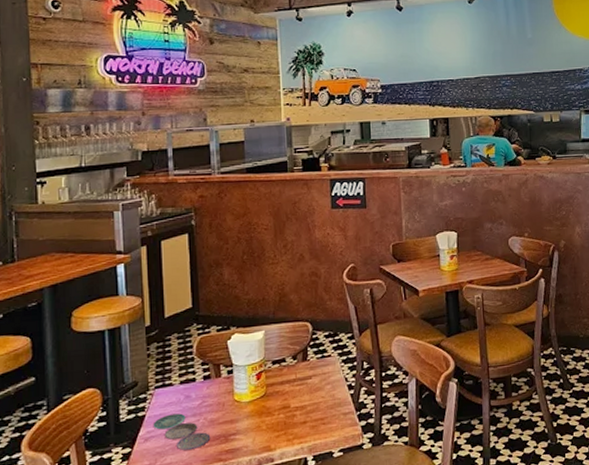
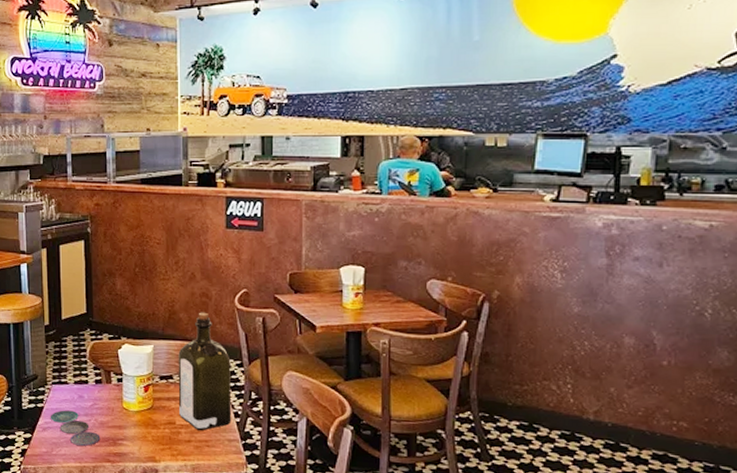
liquor: none [290,291,346,410] -> present [178,312,232,431]

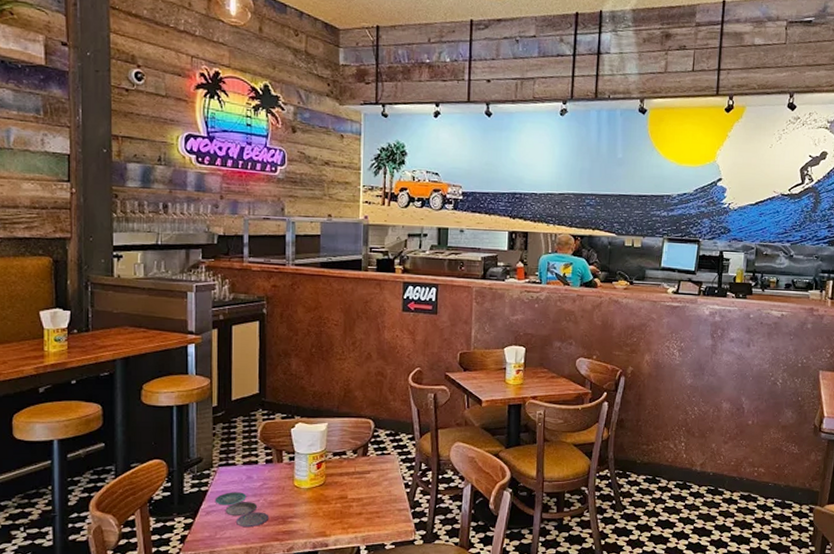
liquor: present [178,312,232,431] -> none [351,390,403,503]

